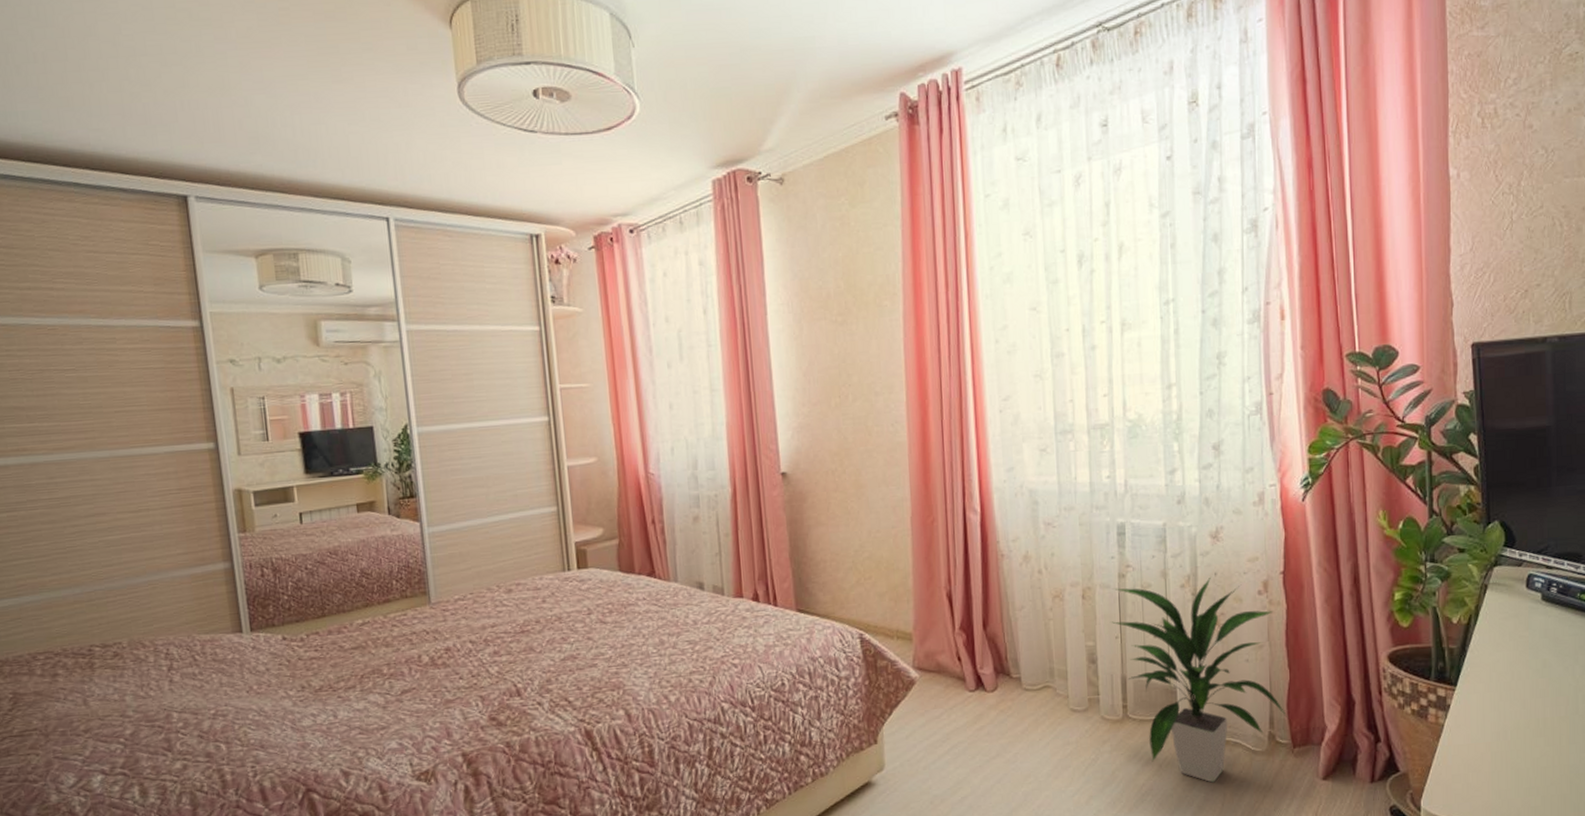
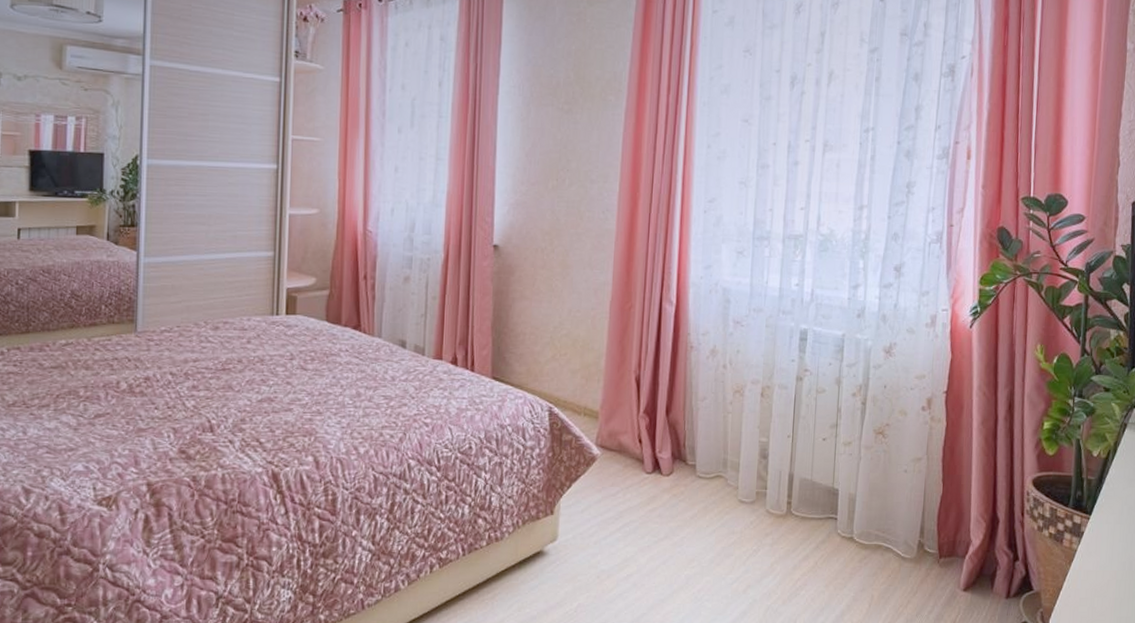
indoor plant: present [1112,576,1288,783] -> none [786,388,938,584]

